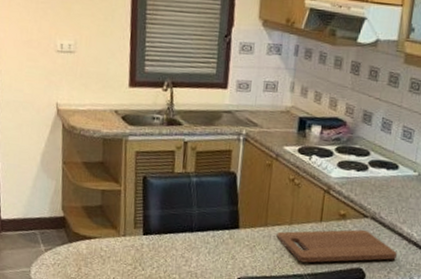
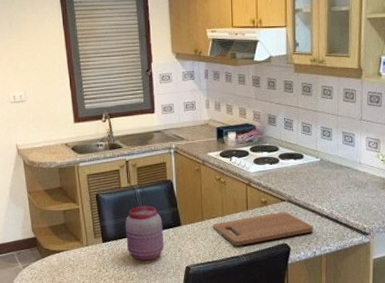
jar: none [171,197,218,265] -> present [125,205,164,261]

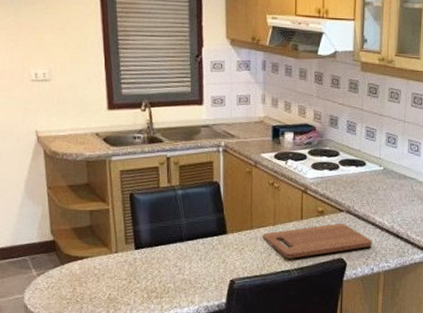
jar: present [125,205,164,261] -> none [162,209,206,272]

